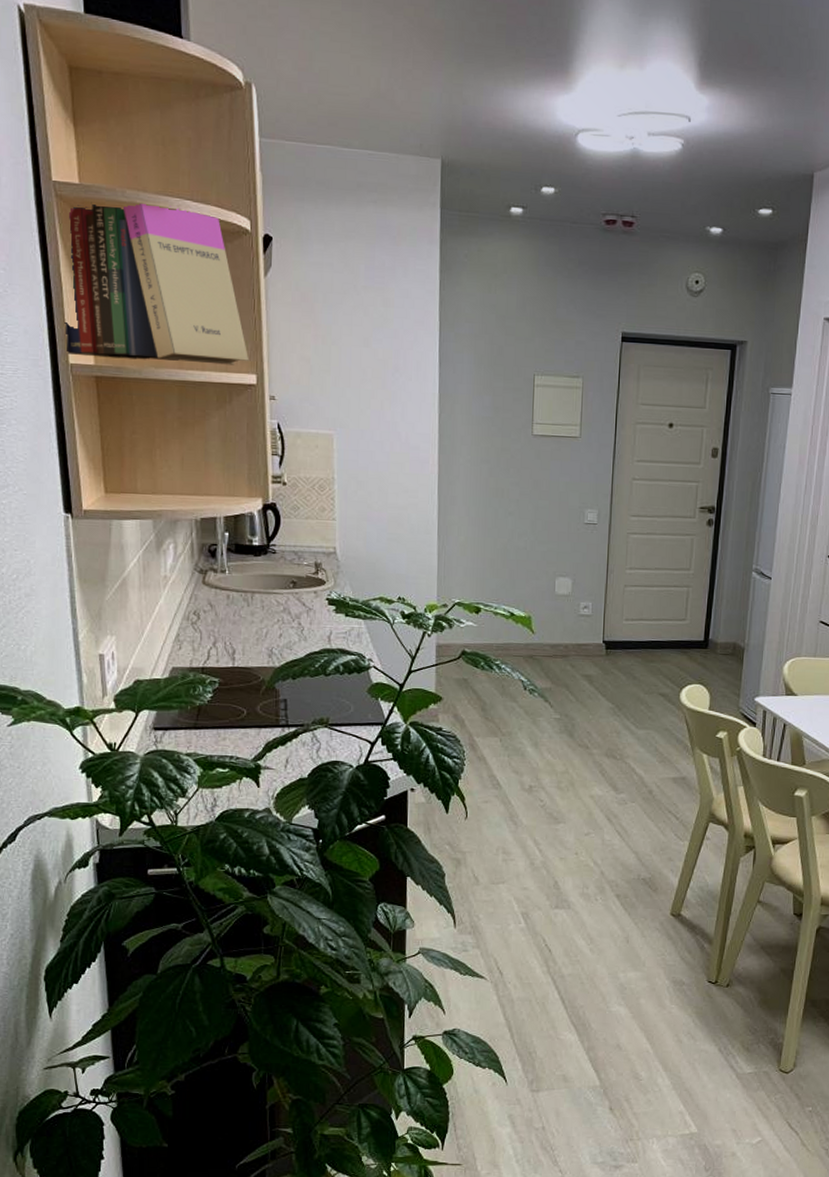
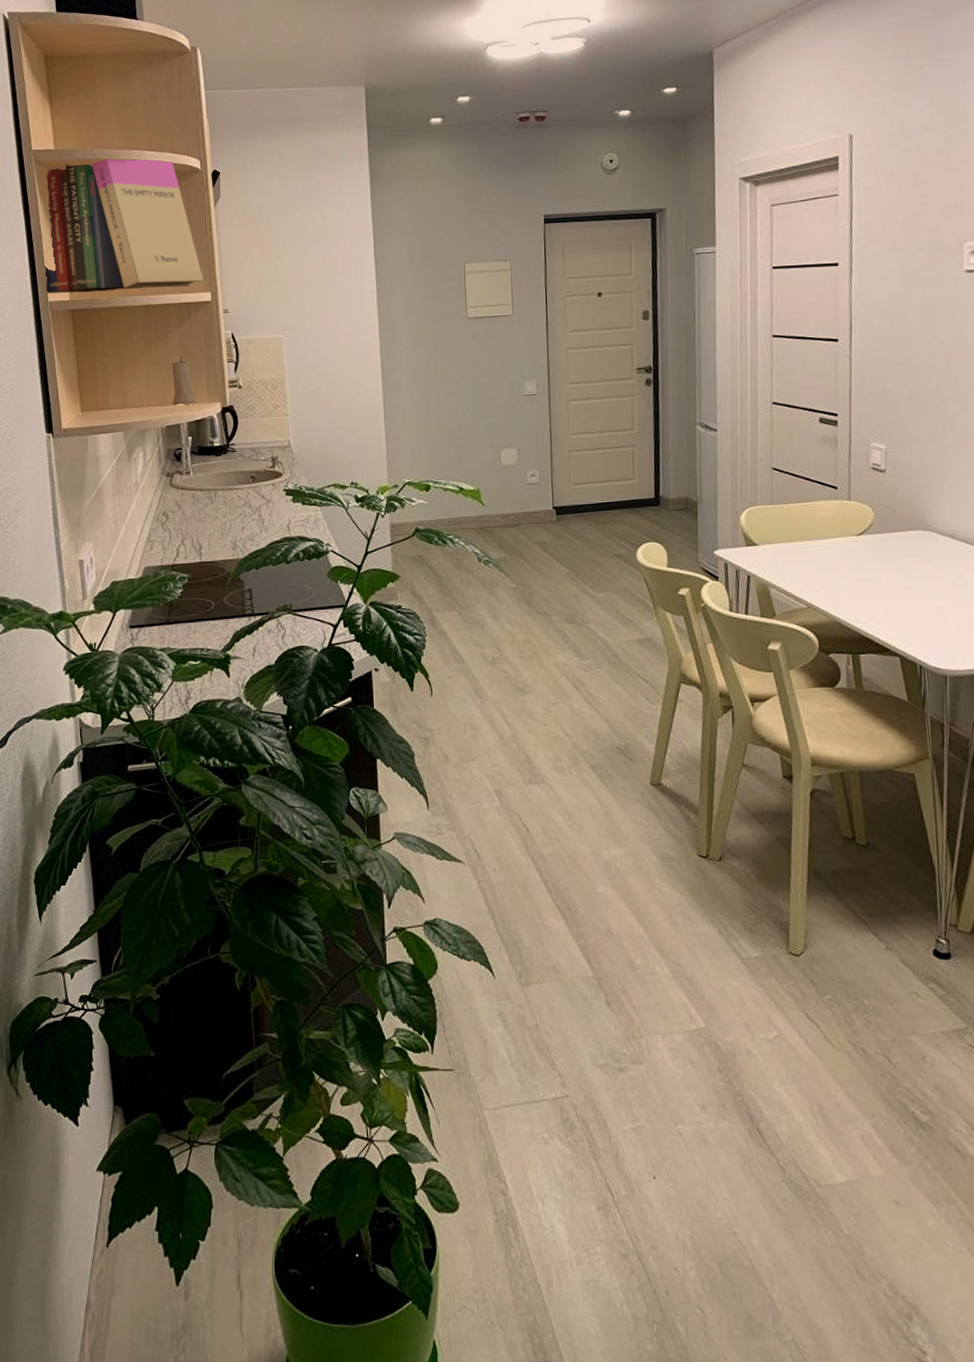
candle: none [209,443,236,498] -> present [171,357,197,406]

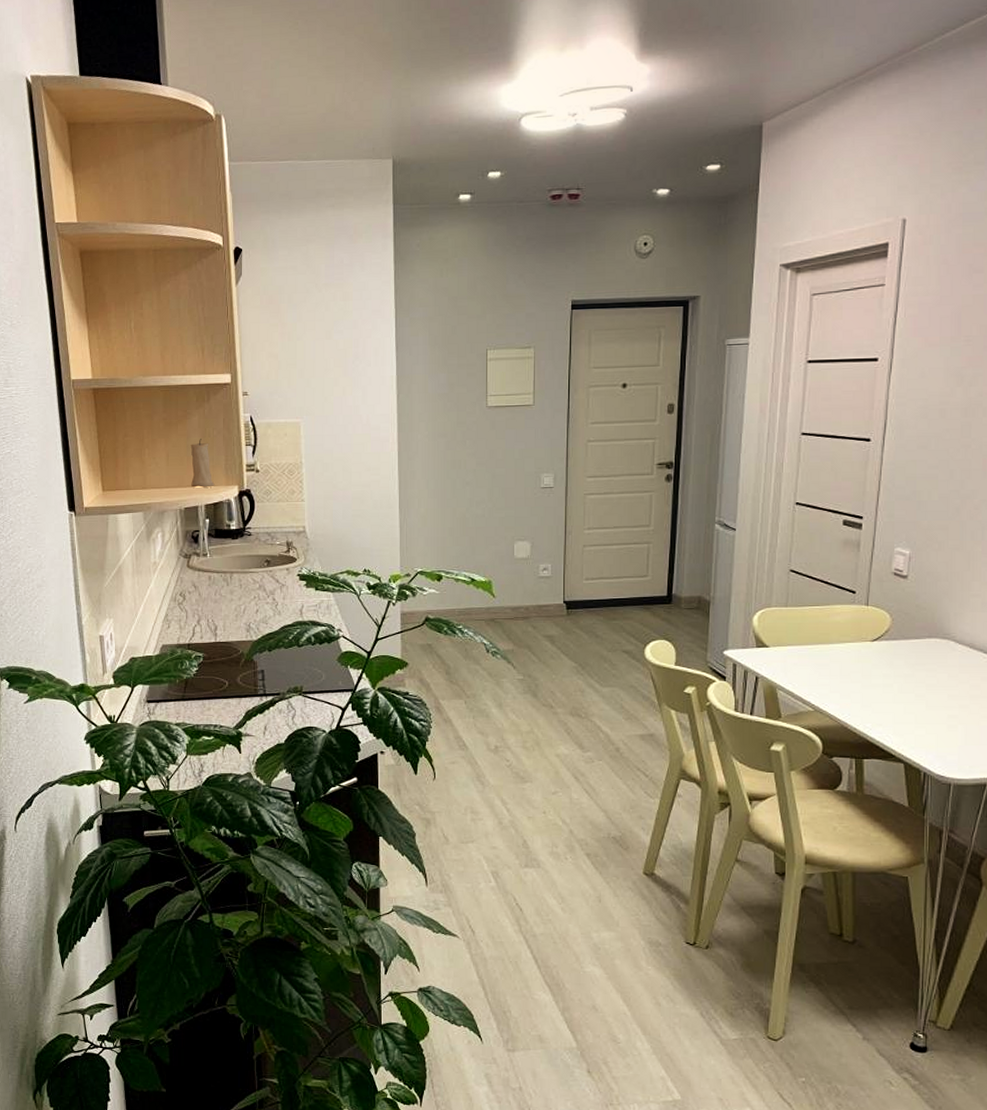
books: present [44,157,203,294] -> none [67,232,223,372]

